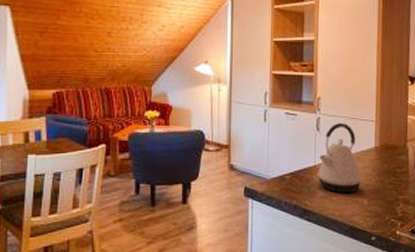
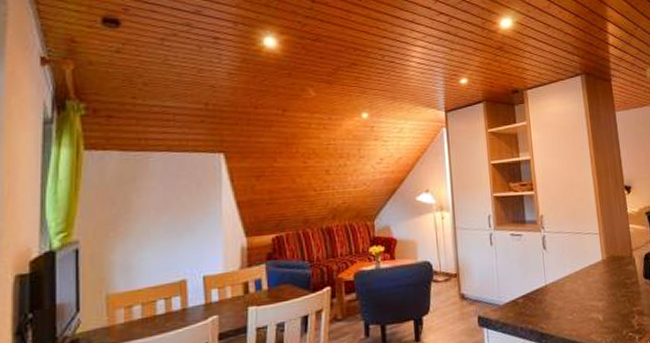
kettle: present [318,123,362,194] -> none [549,239,594,312]

